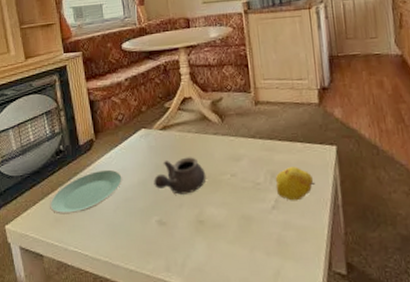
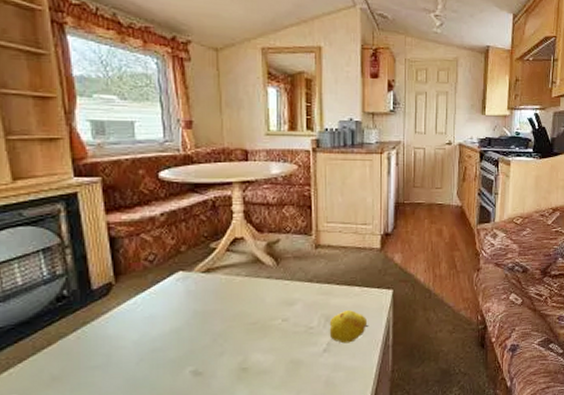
plate: present [50,169,123,214] -> none [44,317,151,372]
teapot: present [154,157,206,195] -> none [190,302,254,342]

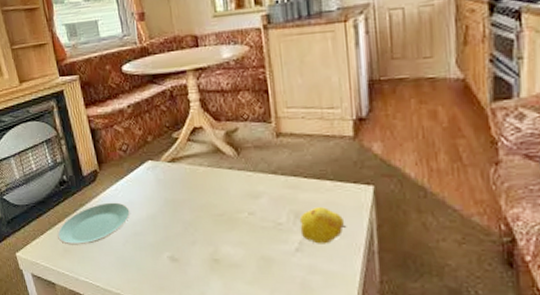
plate: none [44,317,151,372] -> present [57,202,131,245]

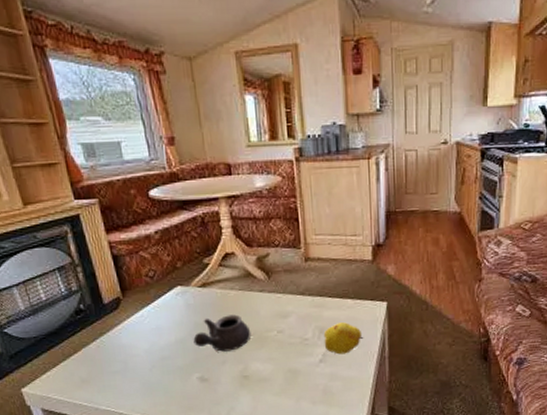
plate: present [57,202,131,245] -> none [73,328,159,376]
teapot: none [163,192,221,231] -> present [193,314,251,352]

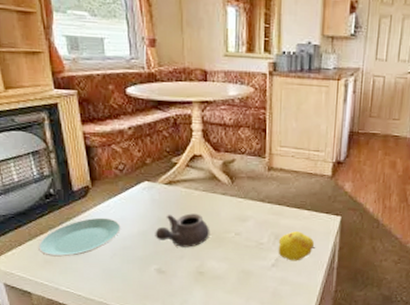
plate: none [73,328,159,376] -> present [38,217,122,257]

